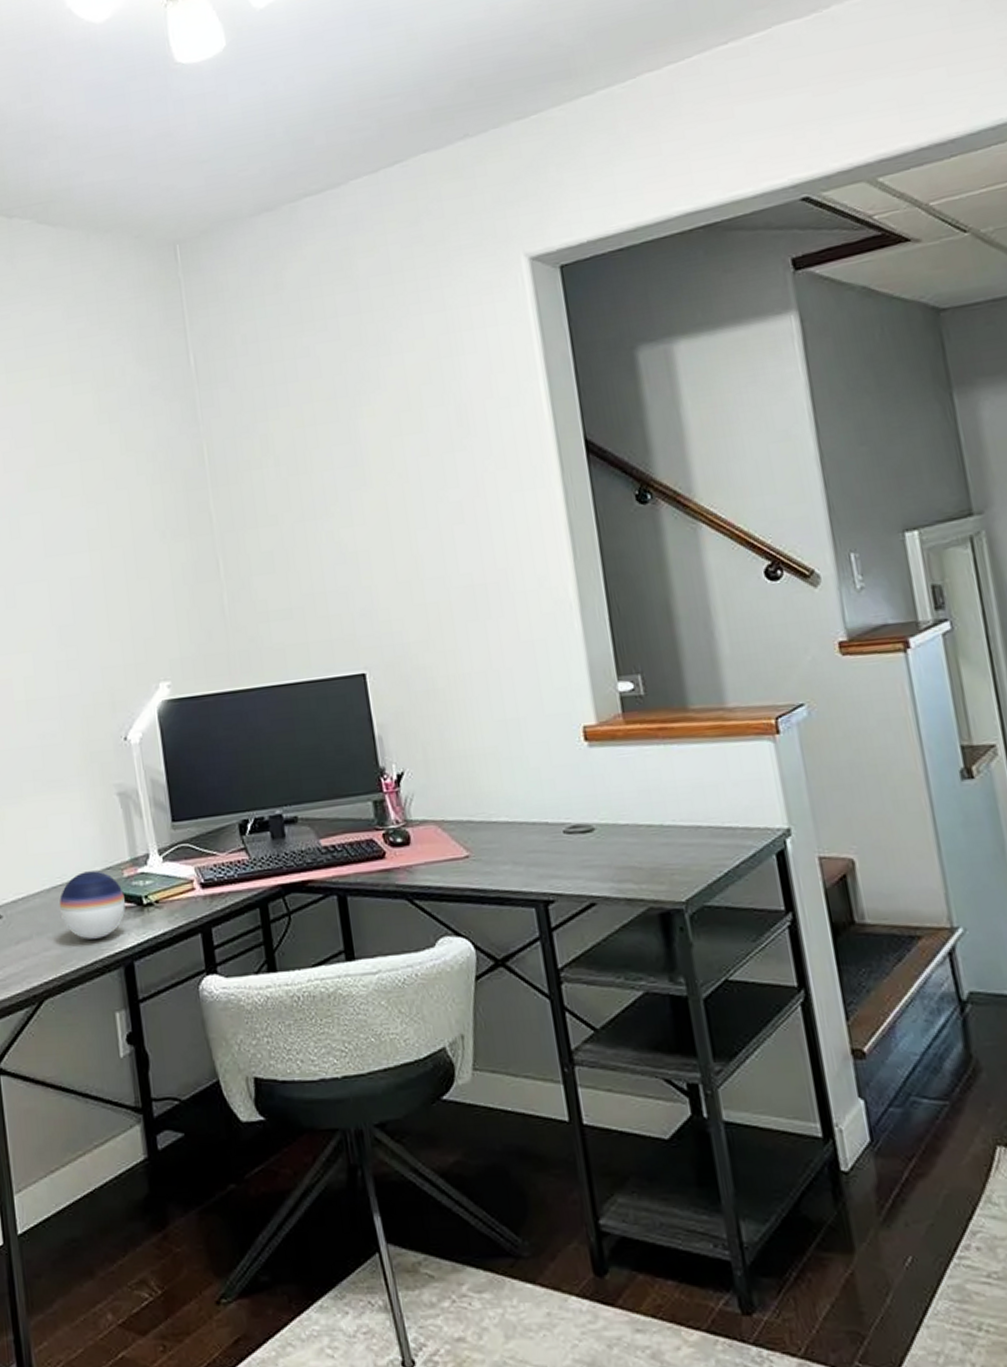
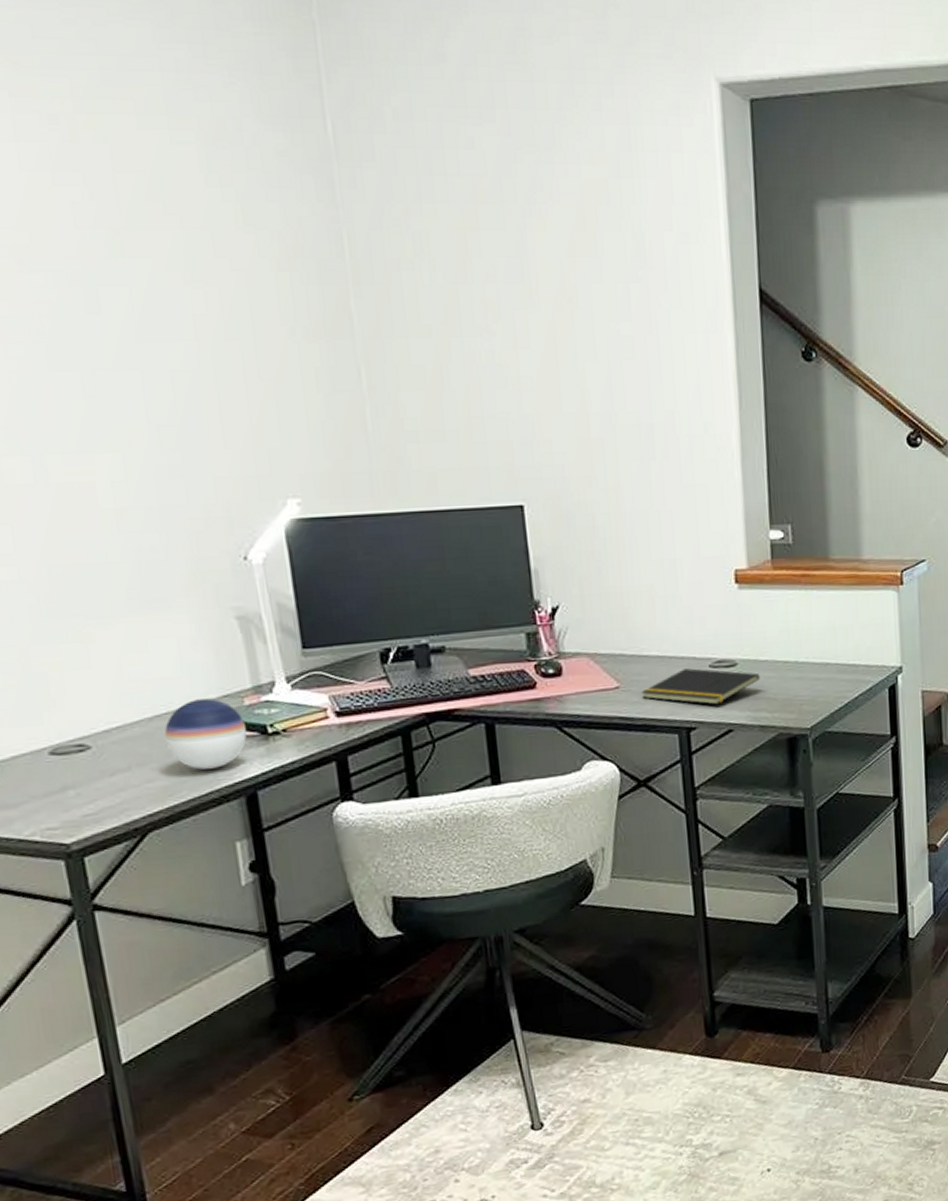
notepad: none [492,834,622,875] -> present [641,668,761,705]

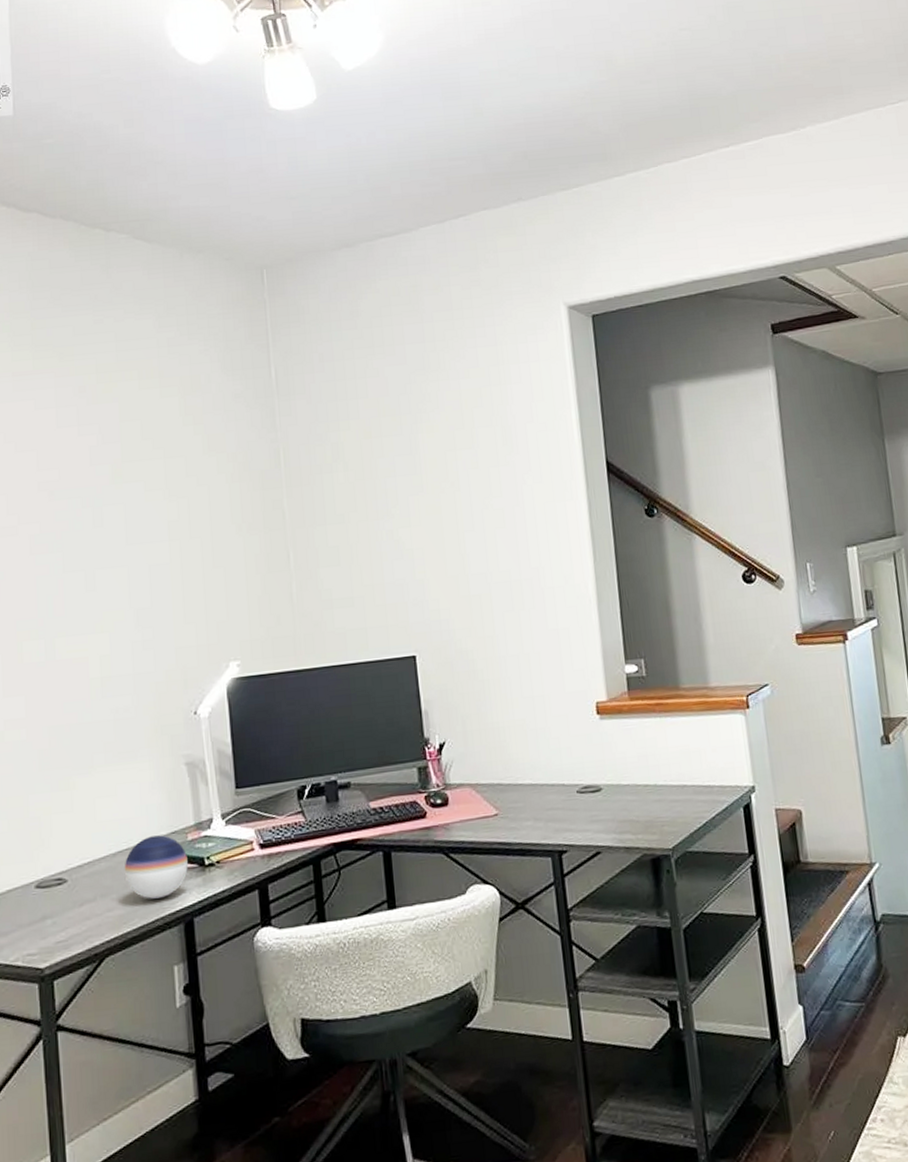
notepad: present [641,668,761,705] -> none [517,794,624,829]

